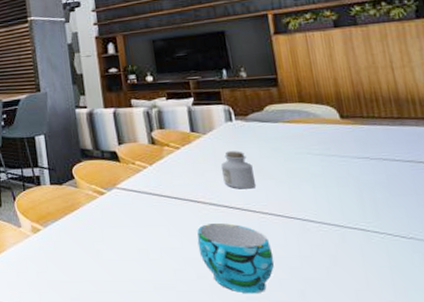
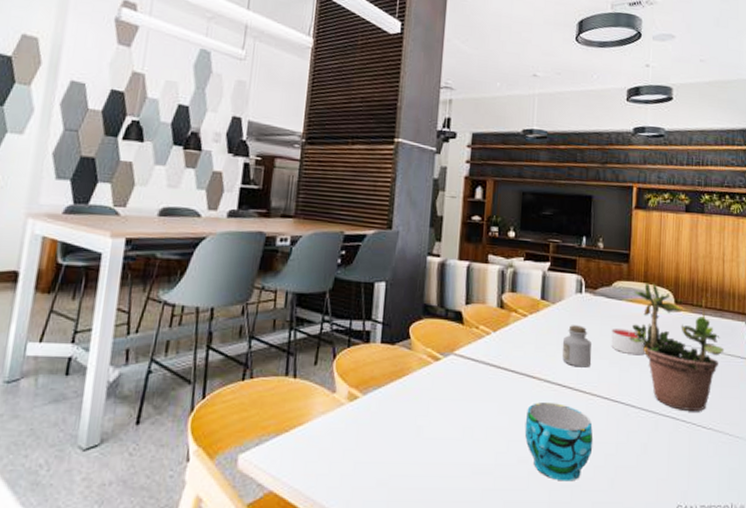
candle: none [272,149,316,173] -> present [611,329,646,356]
potted plant: none [290,100,414,223] -> present [628,282,725,412]

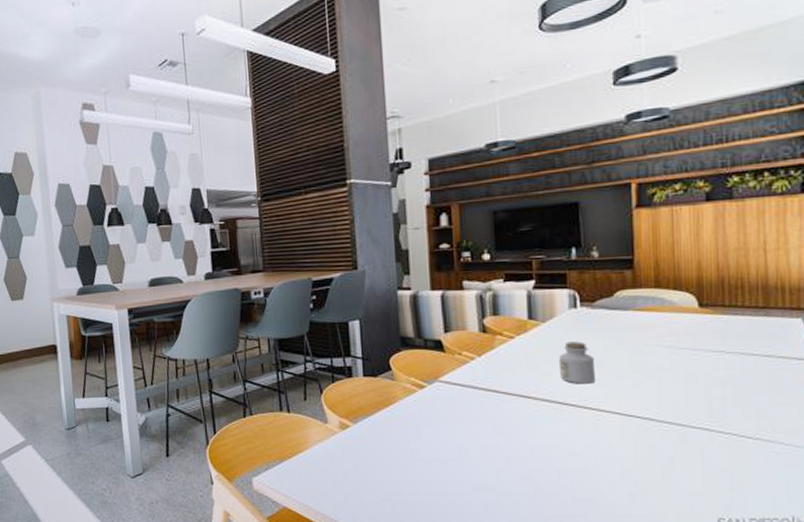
cup: present [524,403,594,482] -> none [524,421,607,496]
candle: present [611,329,646,356] -> none [618,340,664,367]
potted plant: present [628,282,725,412] -> none [640,286,773,422]

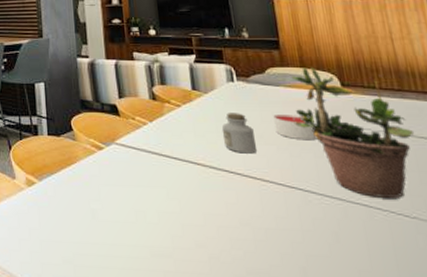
candle: none [618,340,664,367] -> present [273,115,317,141]
potted plant: none [640,286,773,422] -> present [291,66,415,199]

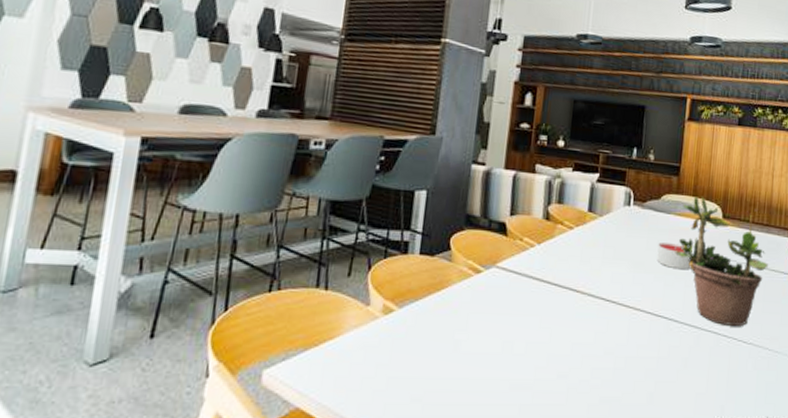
jar: present [221,113,256,154] -> none [607,238,637,282]

